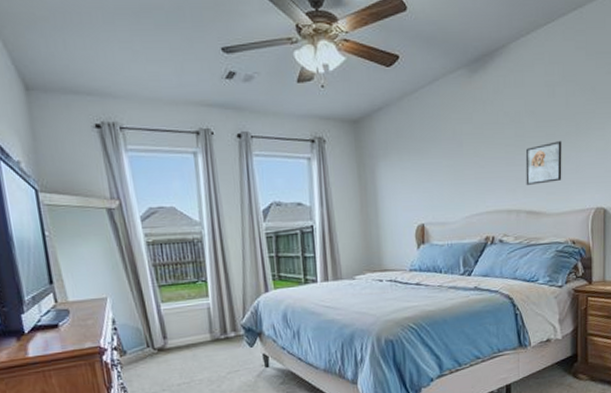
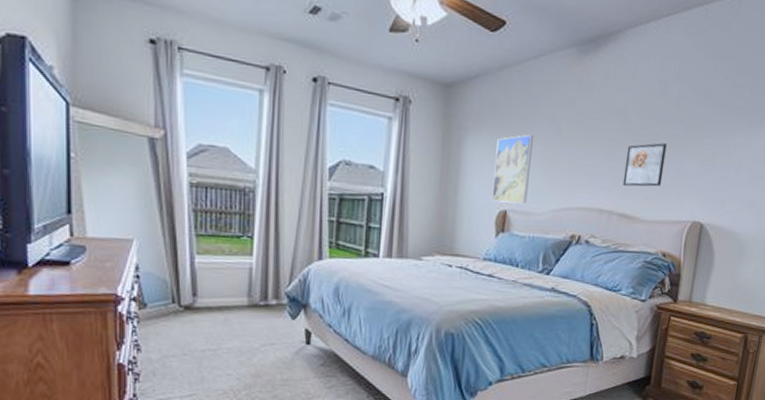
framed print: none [406,152,441,218] -> present [492,134,533,204]

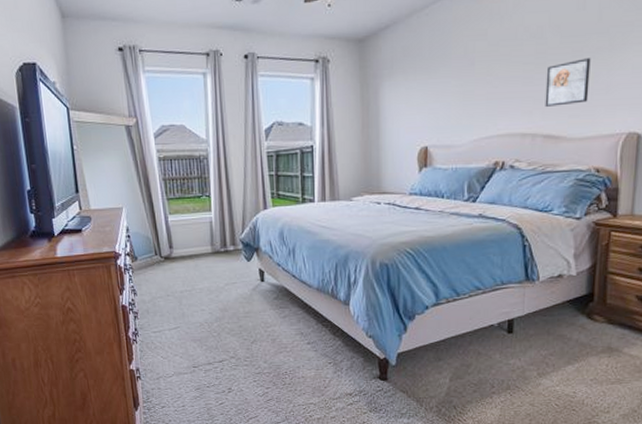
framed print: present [492,134,533,204] -> none [412,72,447,140]

